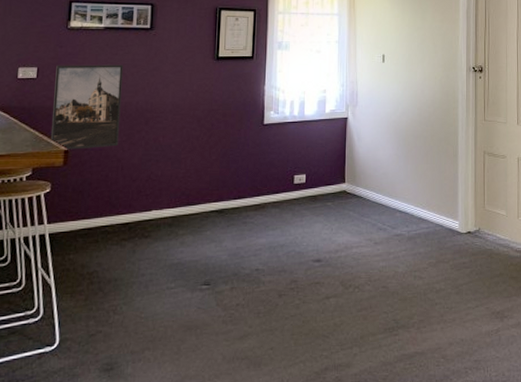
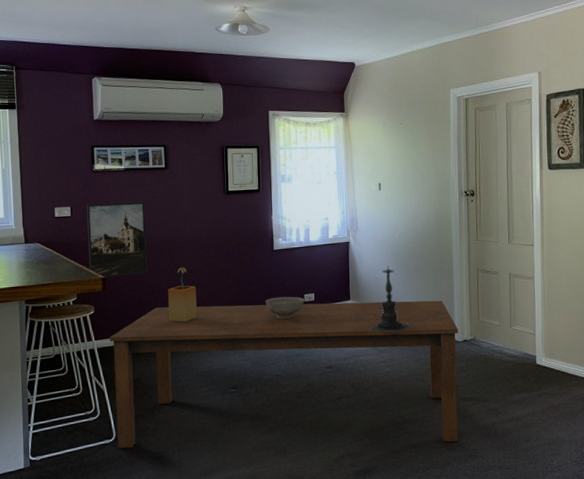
dining table: none [60,185,463,358] -> present [109,300,459,448]
potted plant: none [137,140,172,205] -> present [168,267,197,323]
decorative bowl: none [250,177,295,204] -> present [266,296,305,320]
candle holder: none [365,145,411,223] -> present [370,265,411,333]

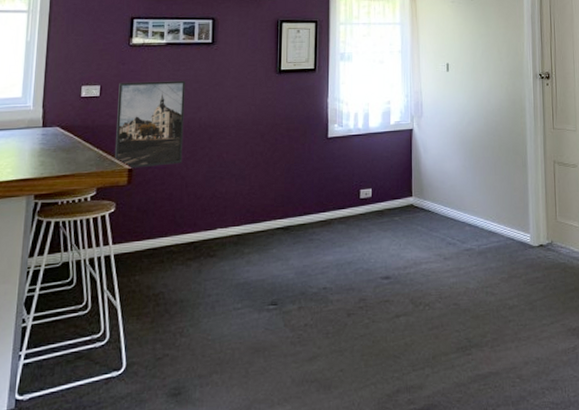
dining table: present [109,300,459,448] -> none [127,197,534,383]
potted plant: present [168,267,197,323] -> none [202,156,236,223]
decorative bowl: present [266,296,305,320] -> none [316,192,361,220]
candle holder: present [370,265,411,333] -> none [433,157,481,237]

